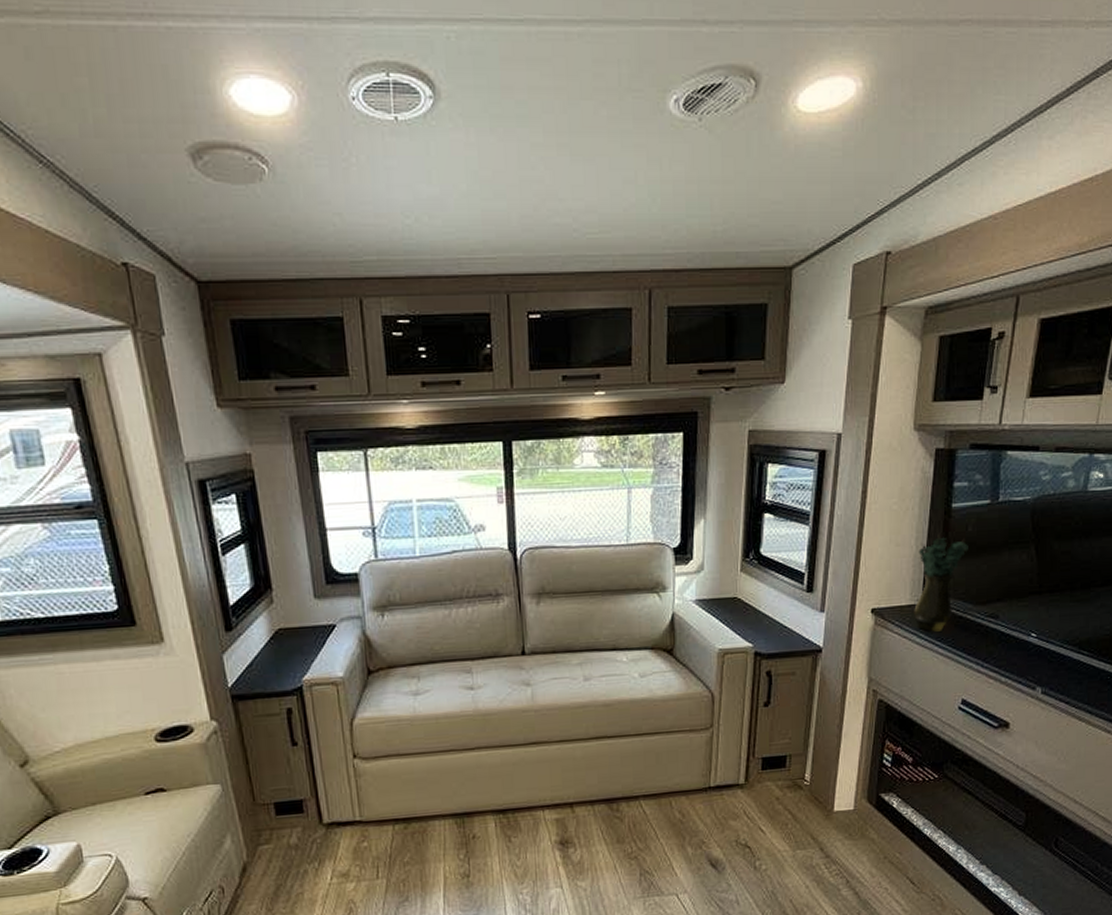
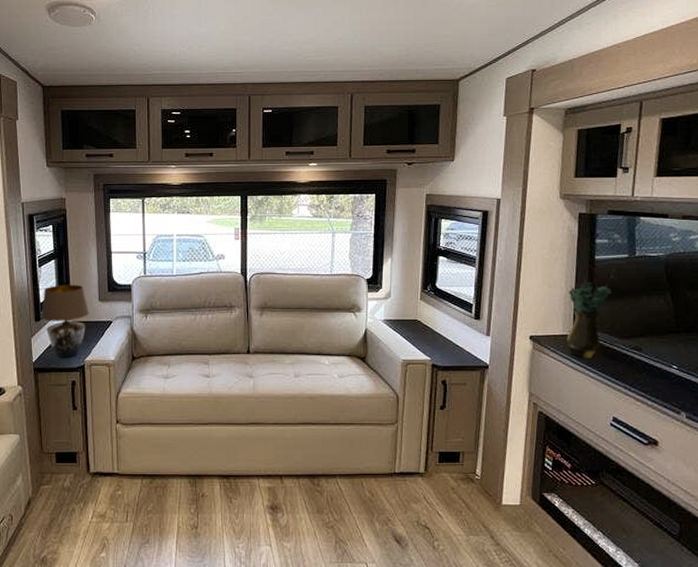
table lamp: none [232,576,303,679] -> present [41,284,90,358]

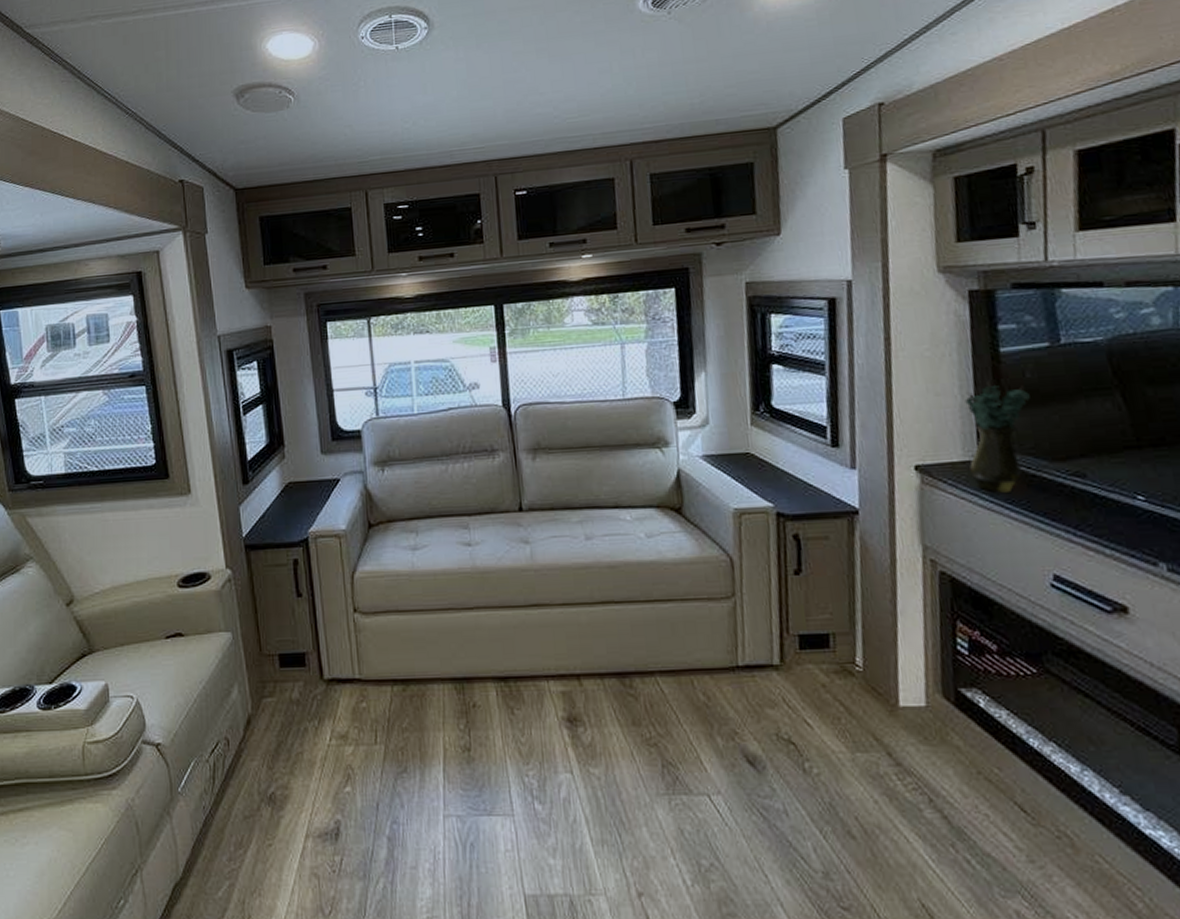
table lamp: present [41,284,90,358] -> none [249,434,310,530]

